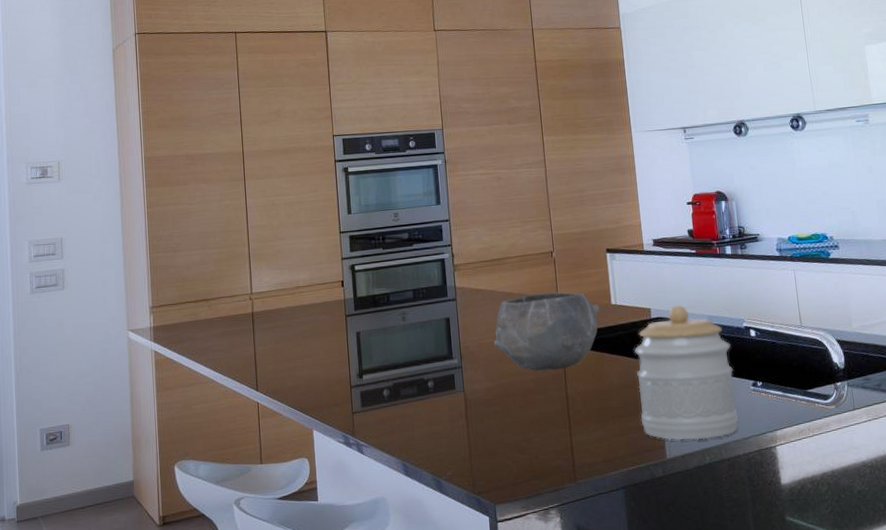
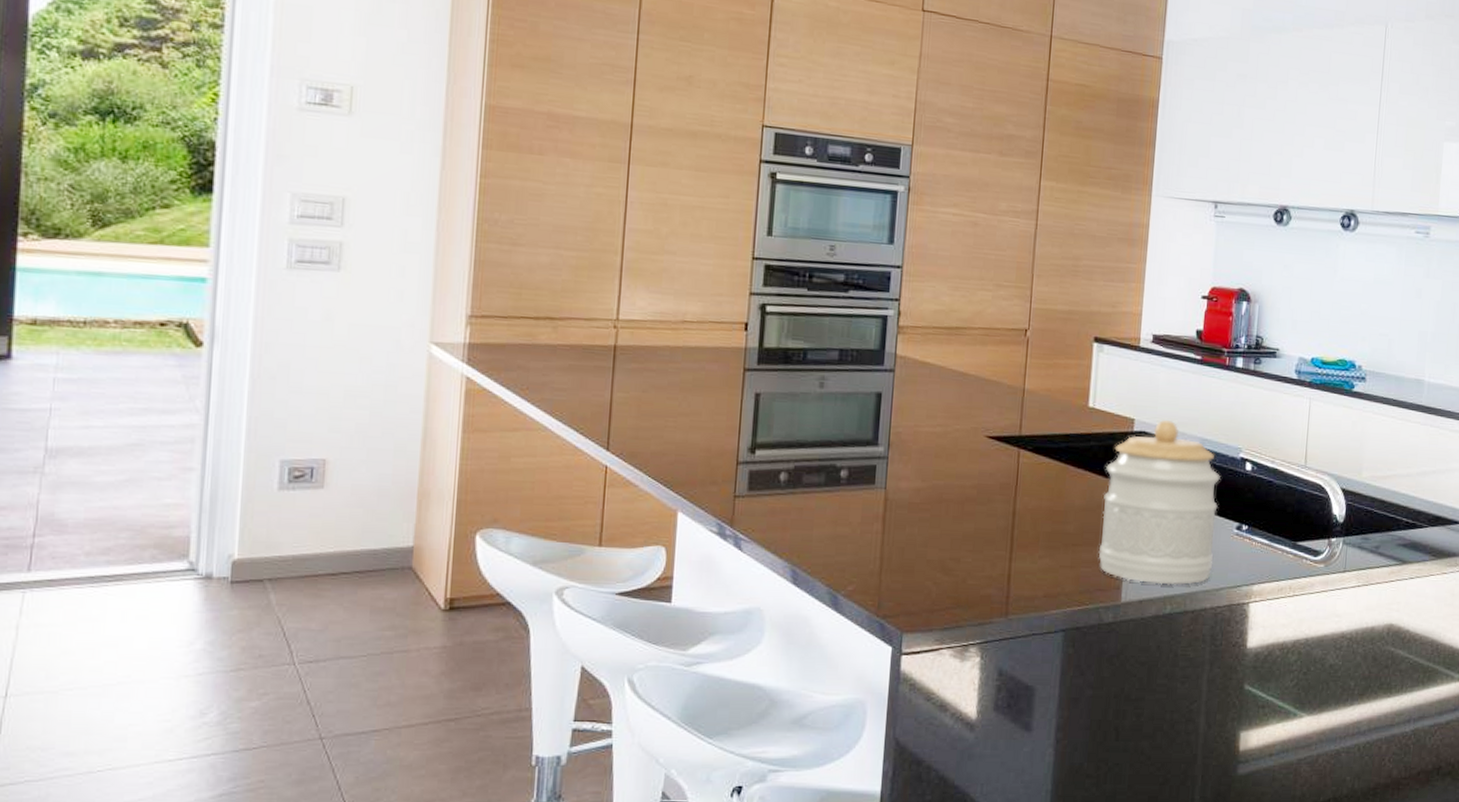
bowl: present [493,292,601,371] -> none [933,378,1074,478]

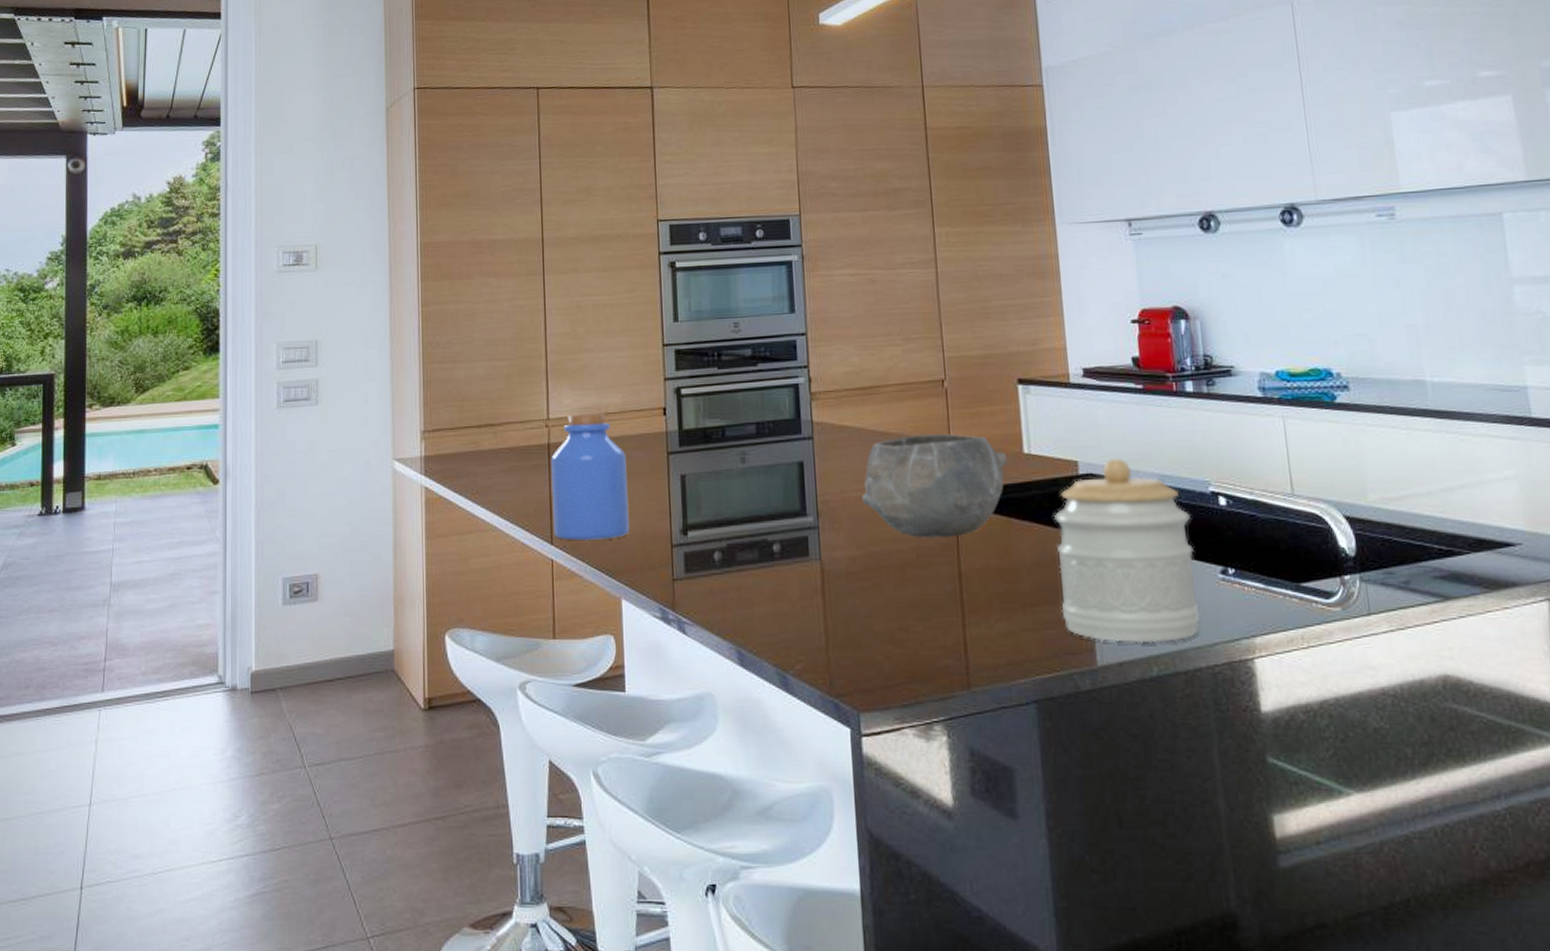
jar: none [611,318,699,451] -> present [551,413,630,540]
bowl: none [933,378,1074,478] -> present [861,434,1009,538]

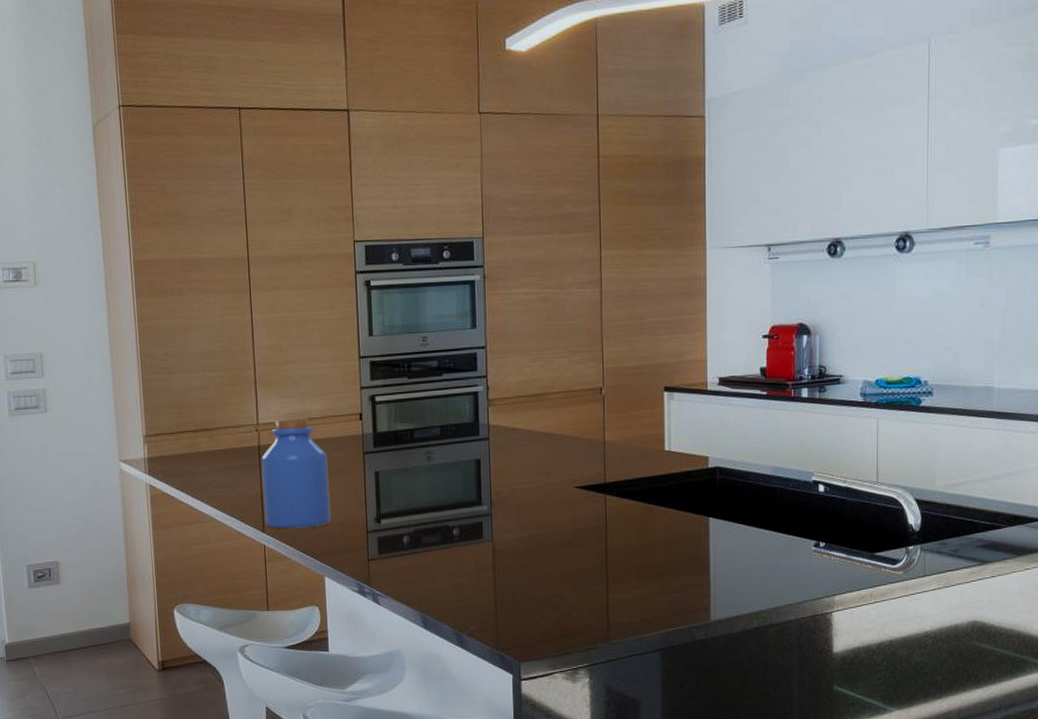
bowl: present [861,434,1009,538] -> none [528,434,652,522]
jar: present [1053,459,1200,644] -> none [685,454,795,603]

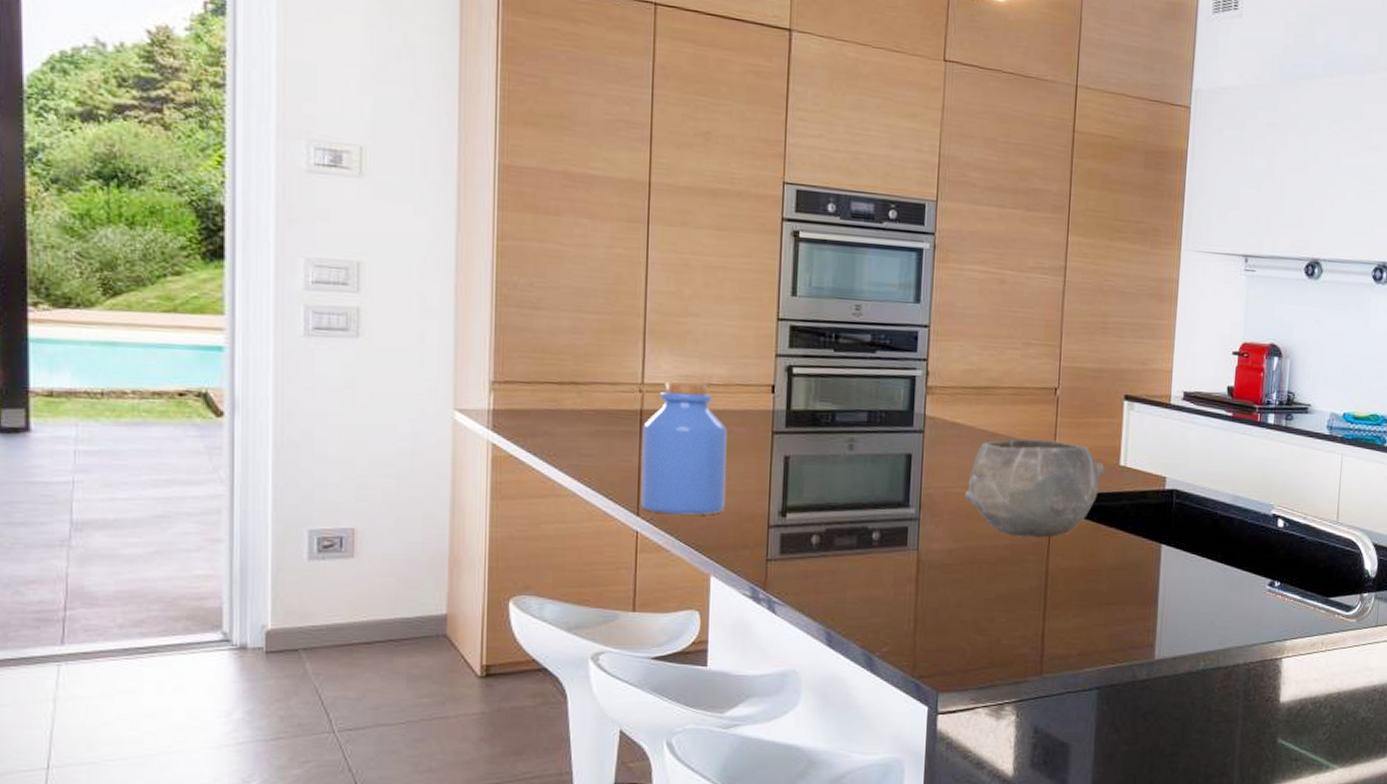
bowl: none [528,434,652,522] -> present [964,438,1105,538]

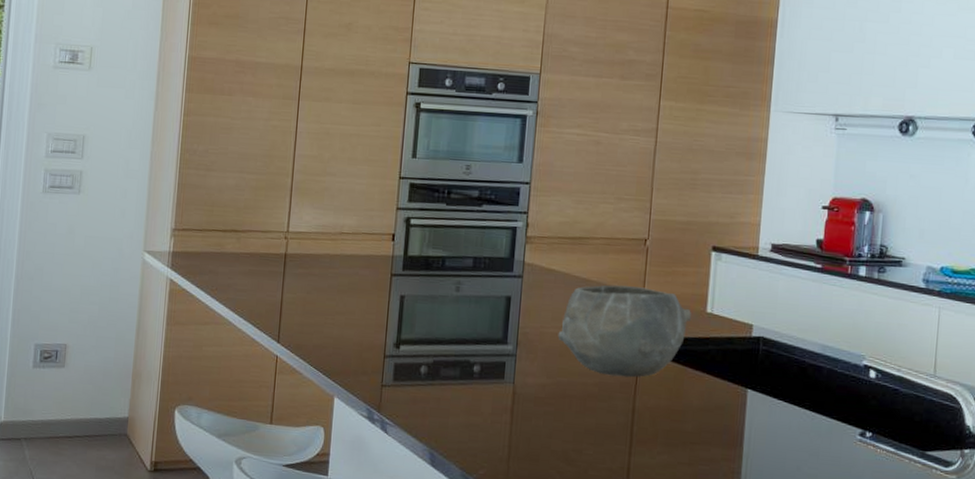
jar: present [640,381,727,515] -> none [281,230,354,344]

